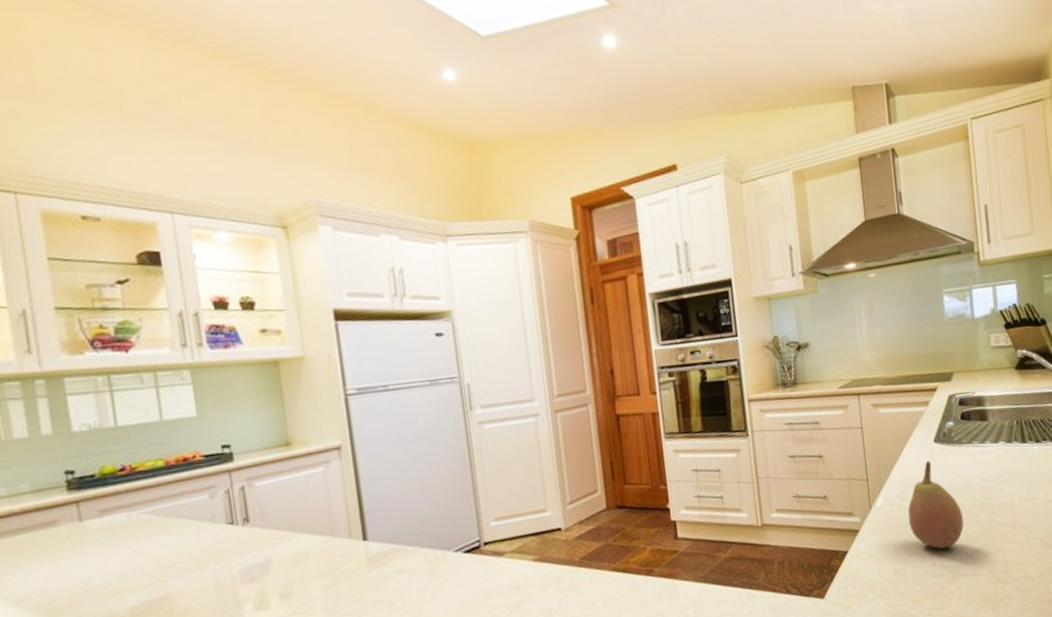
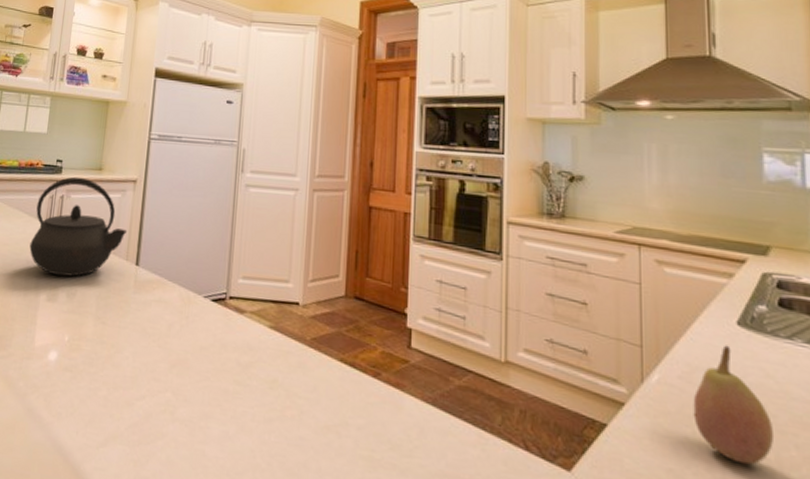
kettle: none [207,459,343,581] -> present [29,177,128,277]

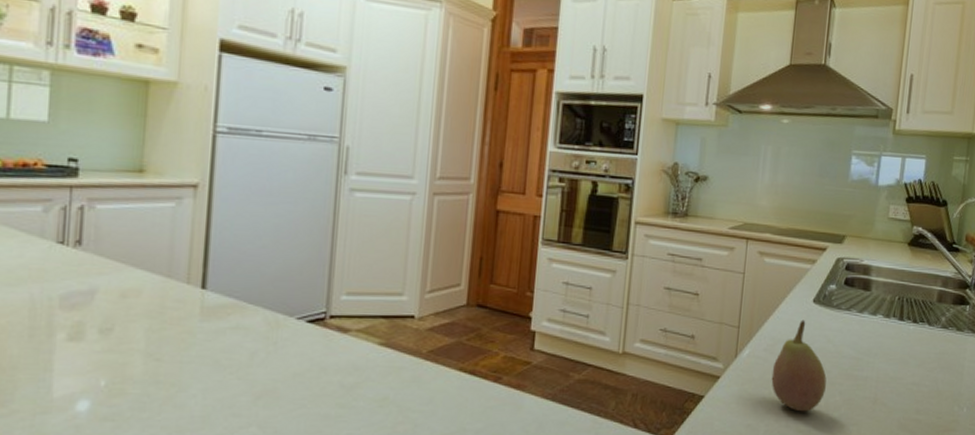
kettle: present [29,177,128,277] -> none [32,181,188,309]

